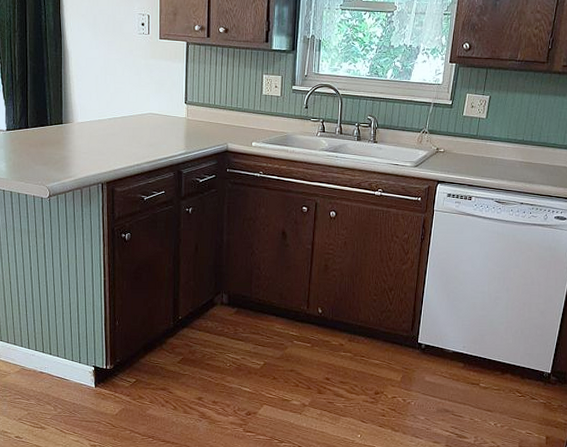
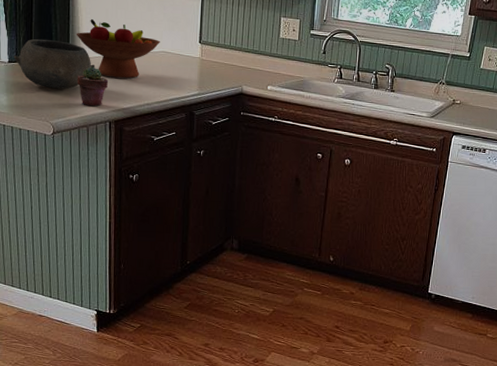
bowl: none [11,106,87,154] -> present [13,39,95,89]
fruit bowl: none [68,86,148,141] -> present [76,19,160,79]
potted succulent: none [70,131,100,169] -> present [76,66,109,107]

